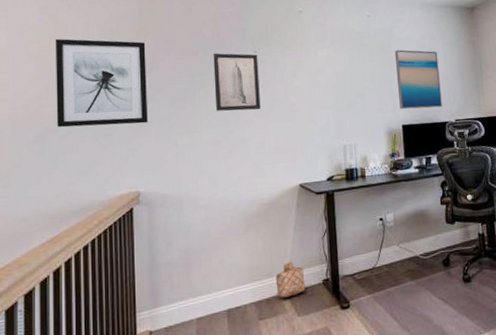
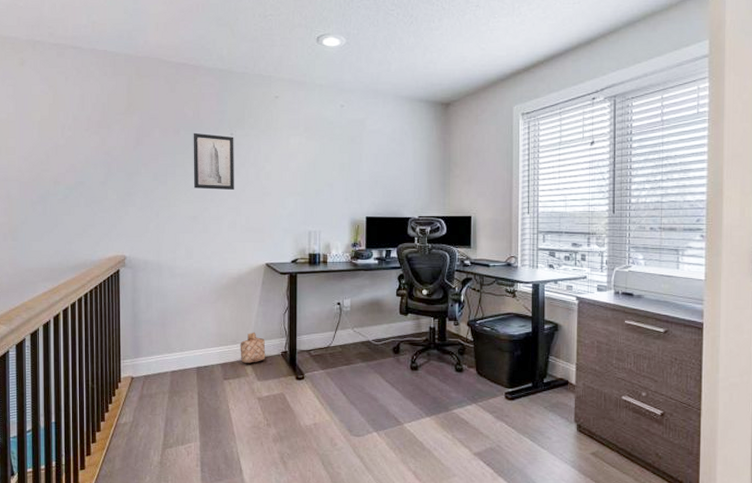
wall art: present [56,38,148,128] -> none [55,108,133,194]
wall art: present [394,49,442,110] -> none [364,142,407,203]

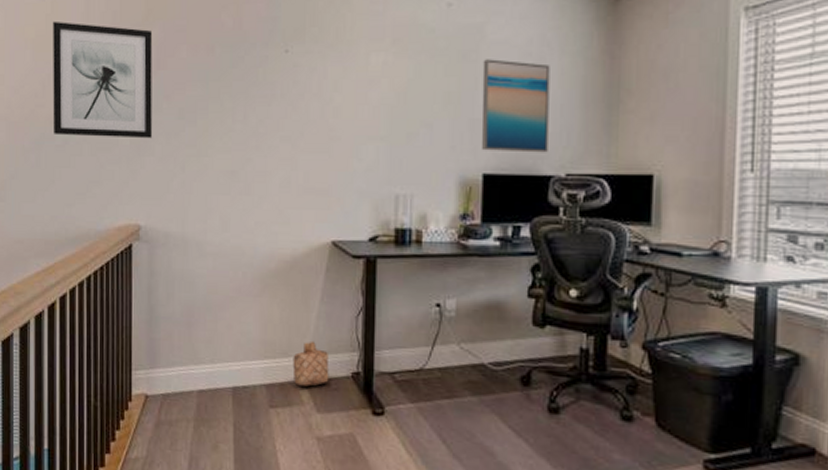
wall art: none [55,108,133,194] -> present [53,21,153,139]
wall art: present [193,132,234,191] -> none [232,49,290,134]
wall art: none [364,142,407,203] -> present [481,59,550,153]

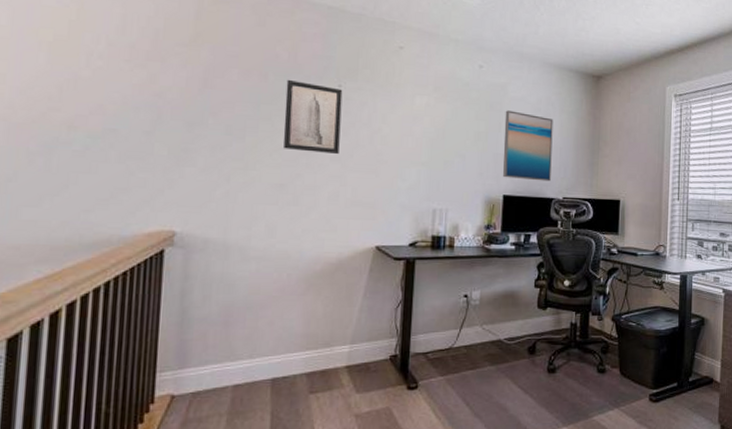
wall art: present [53,21,153,139] -> none [70,27,201,151]
wall art: none [232,49,290,134] -> present [283,79,343,155]
basket: present [292,340,330,387] -> none [334,331,370,371]

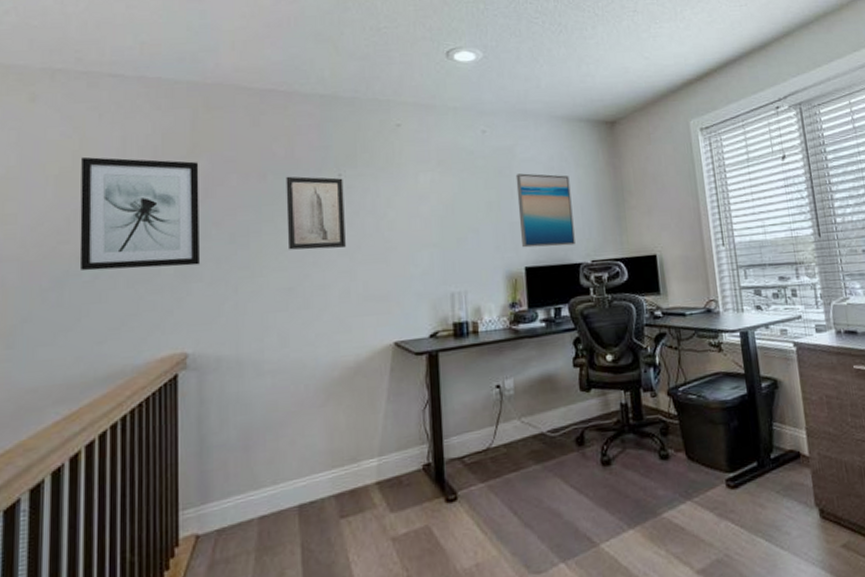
wall art: none [70,27,201,151] -> present [79,156,199,271]

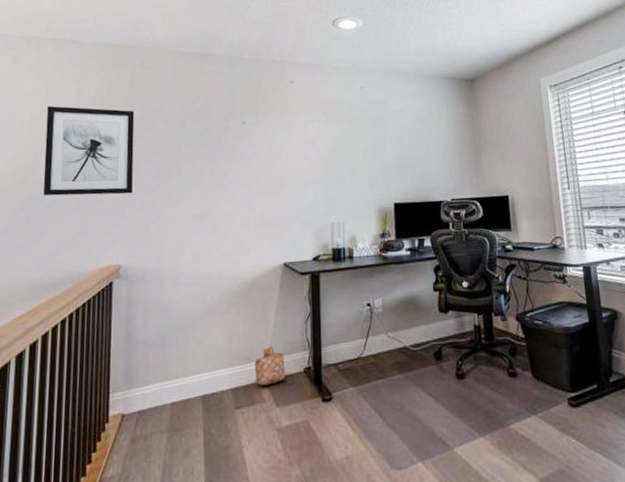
wall art: present [286,176,346,250] -> none [201,123,247,184]
basket: none [362,441,401,489] -> present [254,345,286,386]
wall art: present [515,173,575,248] -> none [388,123,438,187]

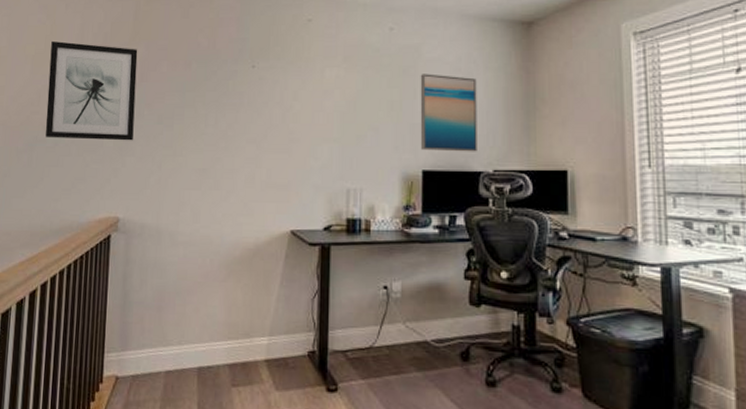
basket: present [254,345,286,386] -> none [254,322,288,366]
wall art: none [388,123,438,187] -> present [420,73,477,152]

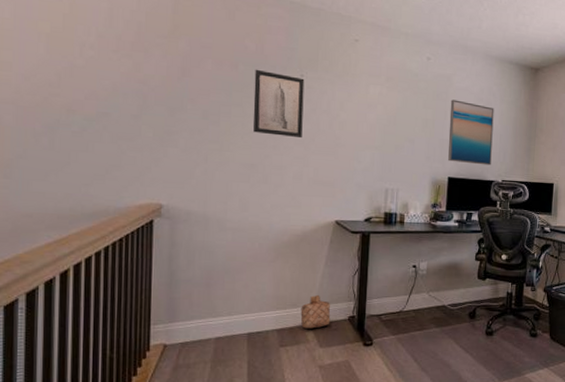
wall art: present [45,40,138,141] -> none [69,20,179,133]
wall art: none [205,65,256,136] -> present [253,69,305,139]
basket: none [254,322,288,366] -> present [300,294,331,329]

